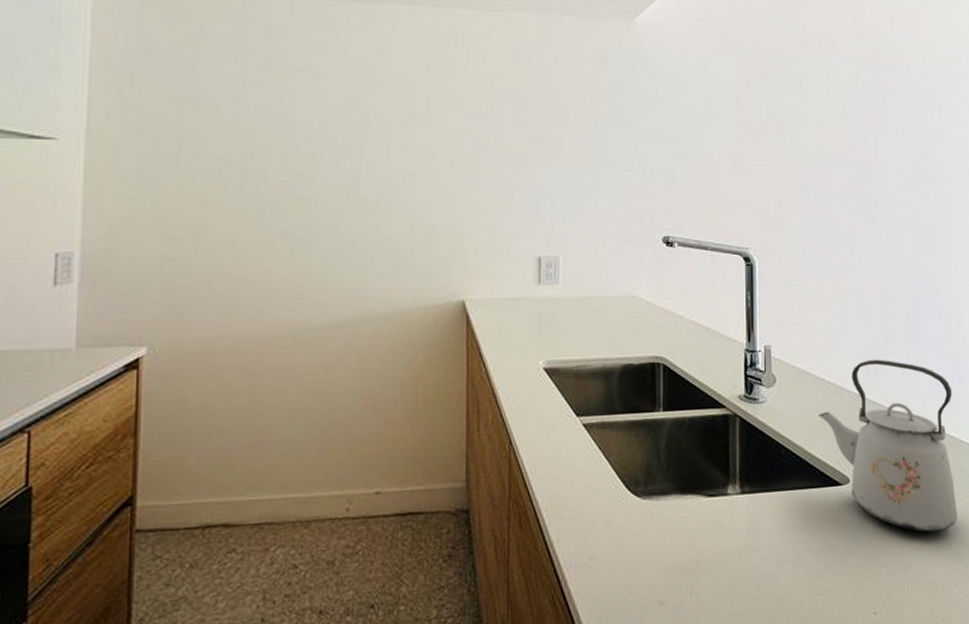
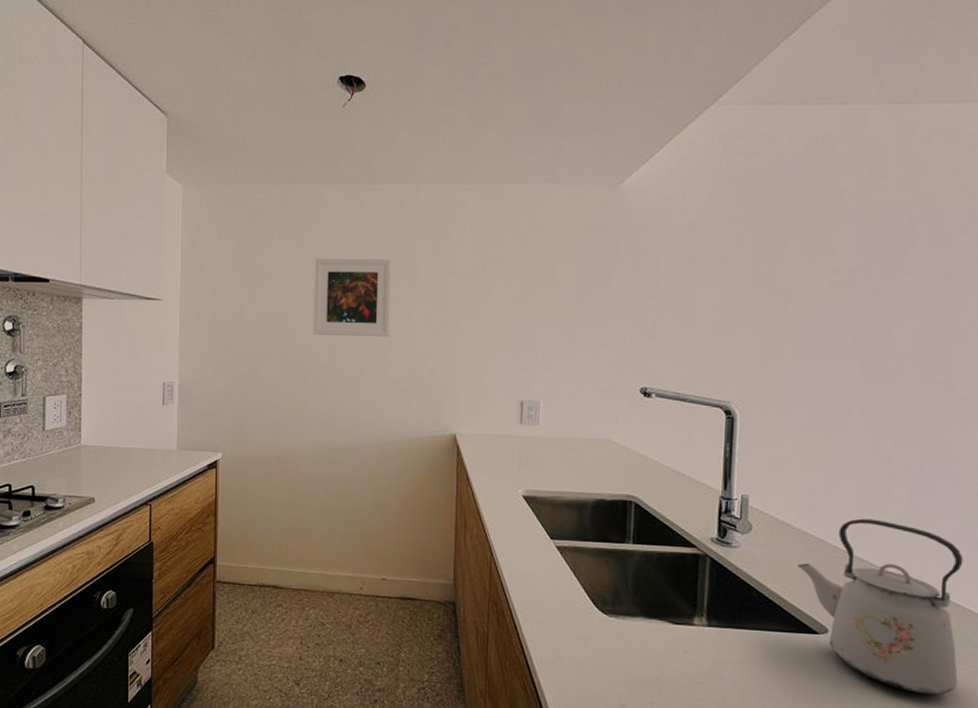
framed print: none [281,88,384,185] -> present [313,258,392,336]

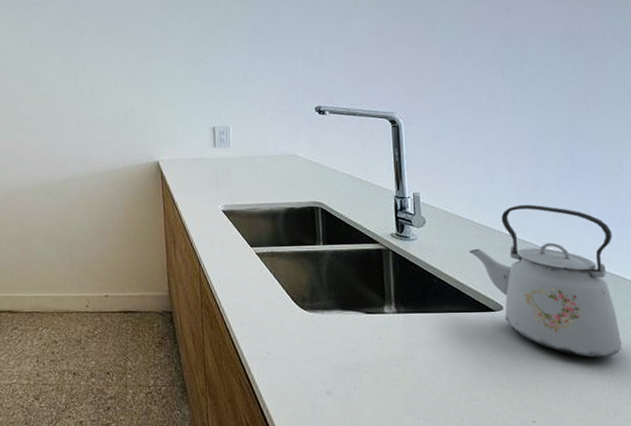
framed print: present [313,258,392,336] -> none [23,13,93,84]

